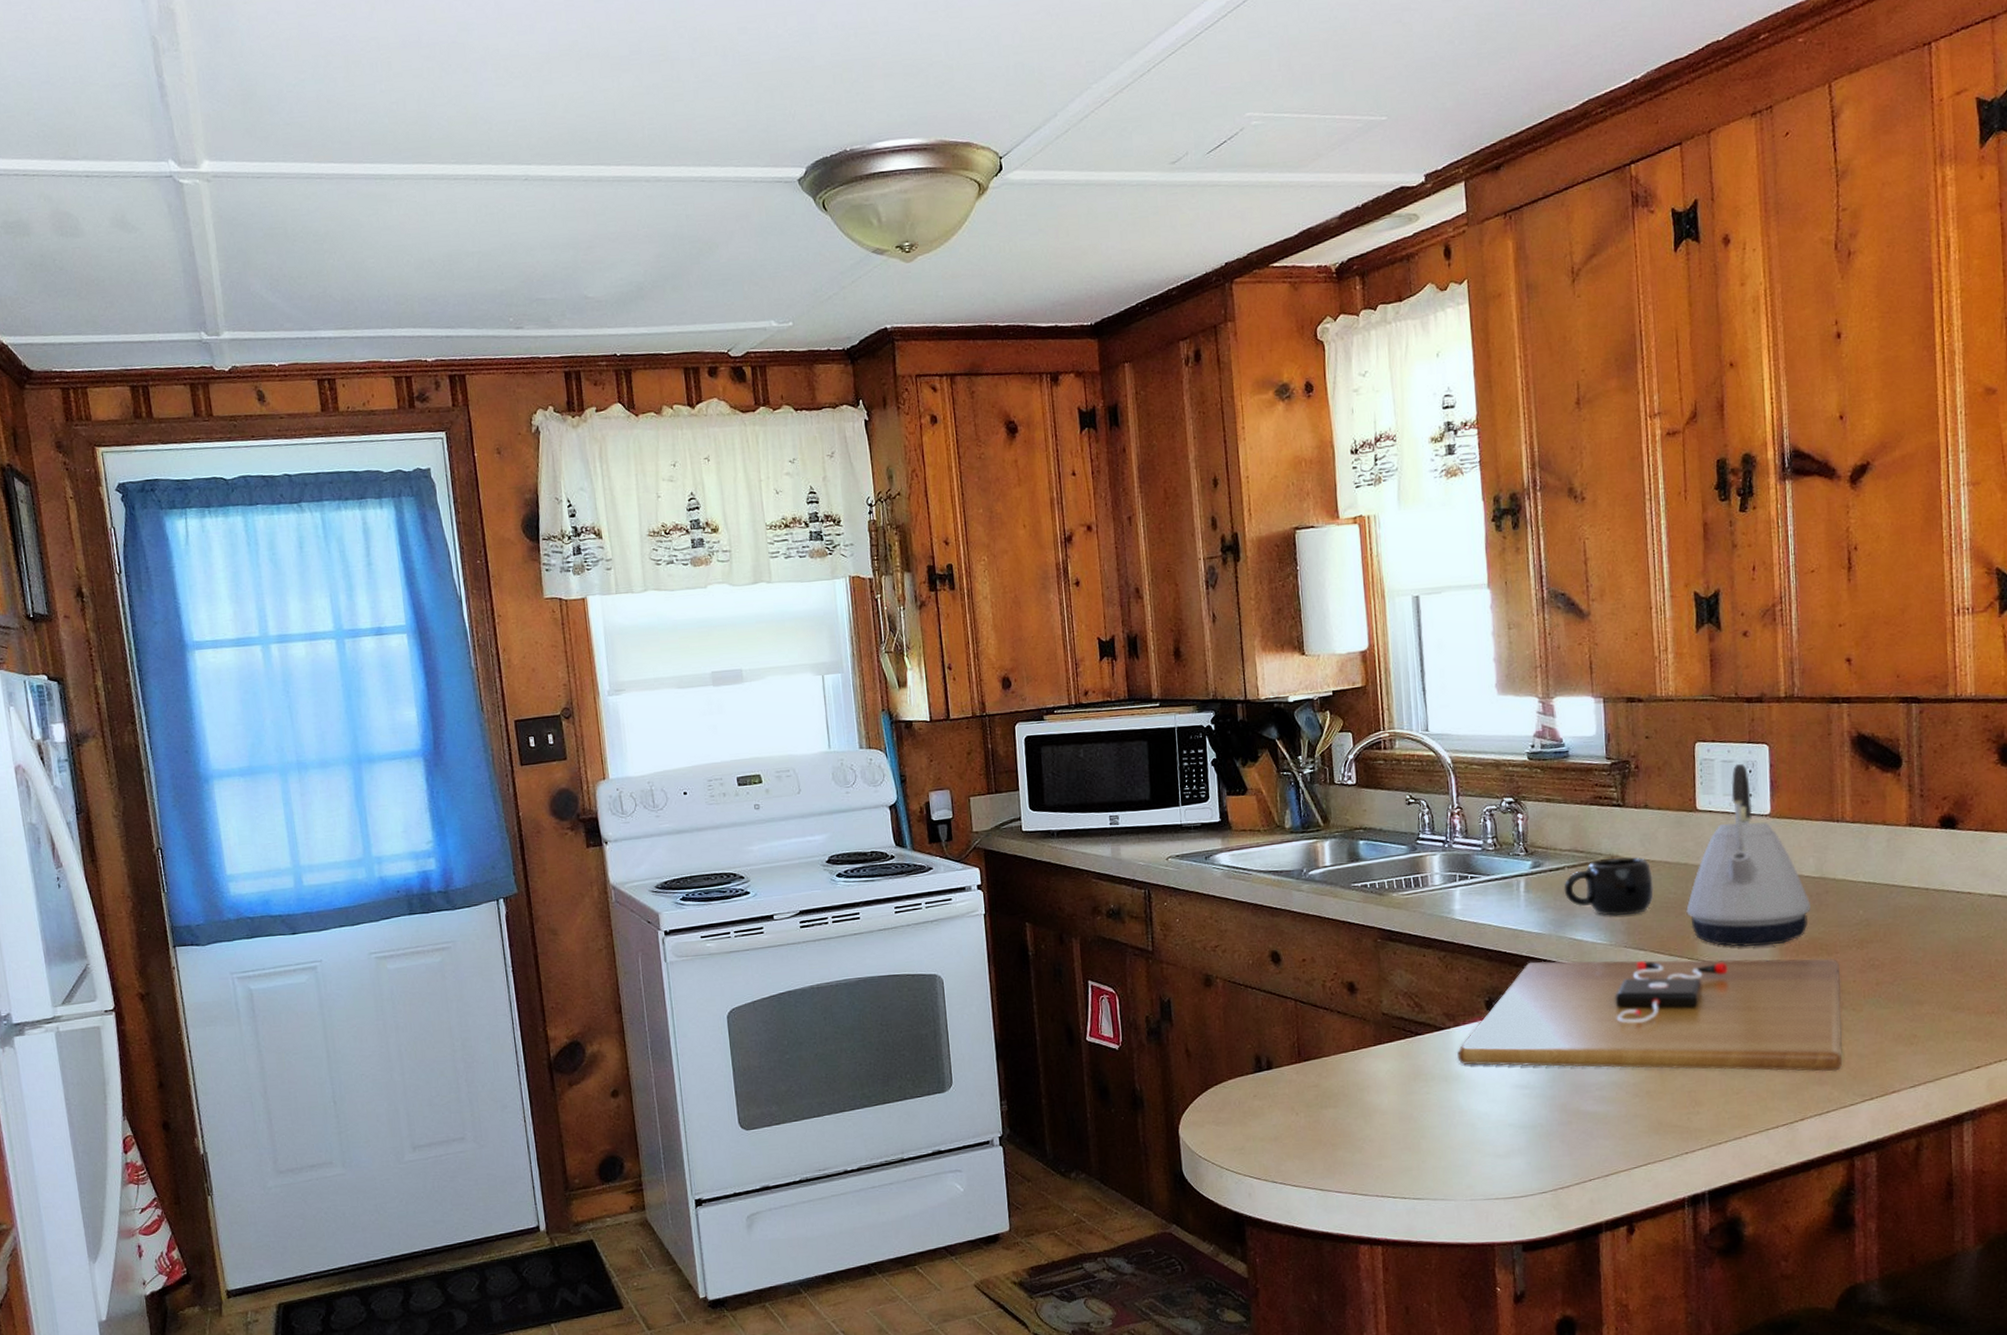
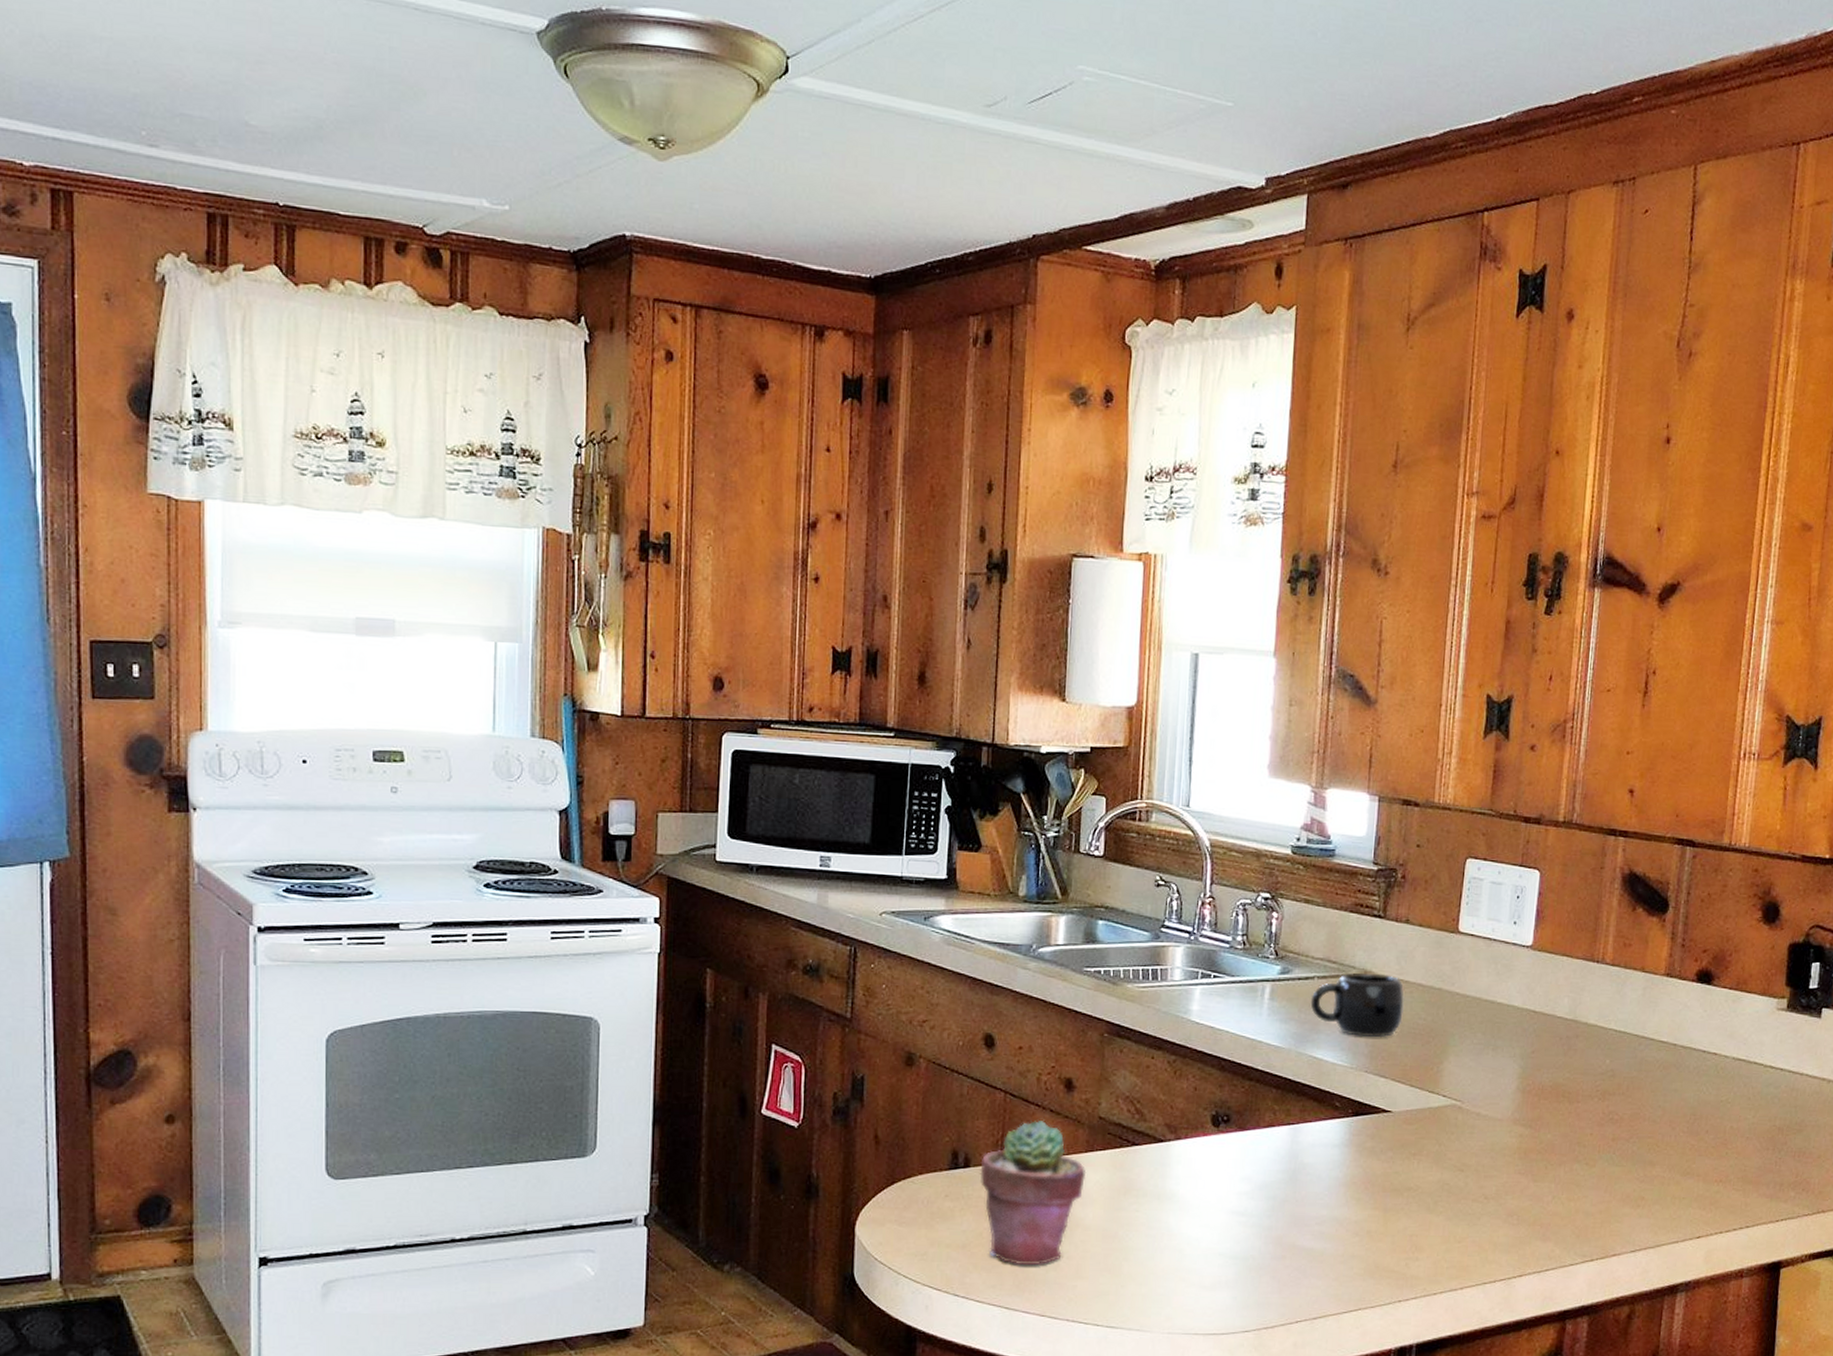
potted succulent: none [1281,1022,1378,1150] -> present [980,1121,1087,1265]
cutting board: present [1457,958,1843,1072] -> none [1174,1077,1579,1228]
kettle: present [1686,764,1811,948] -> none [1433,888,1559,1087]

